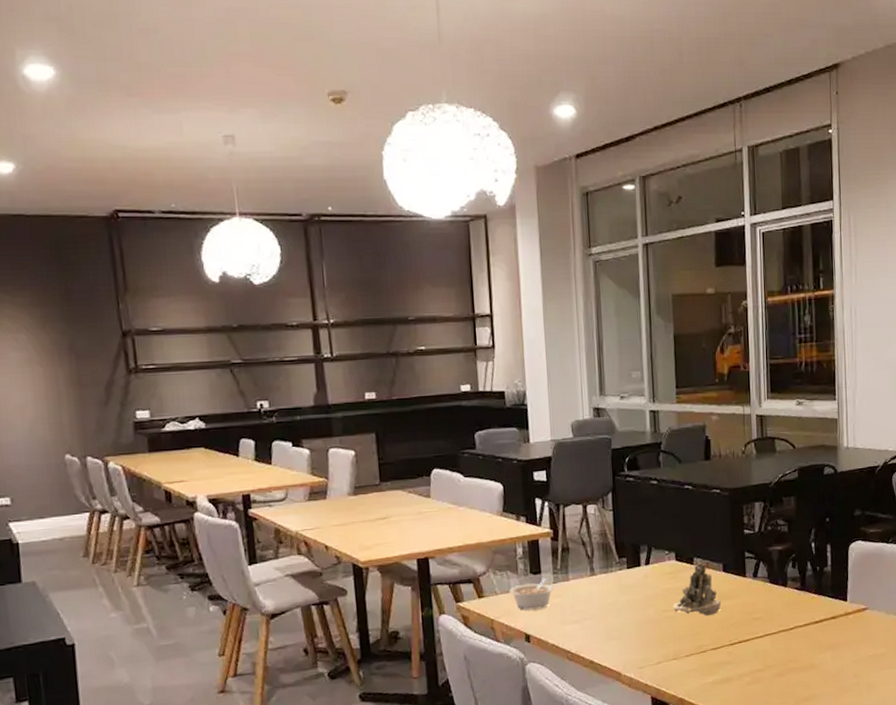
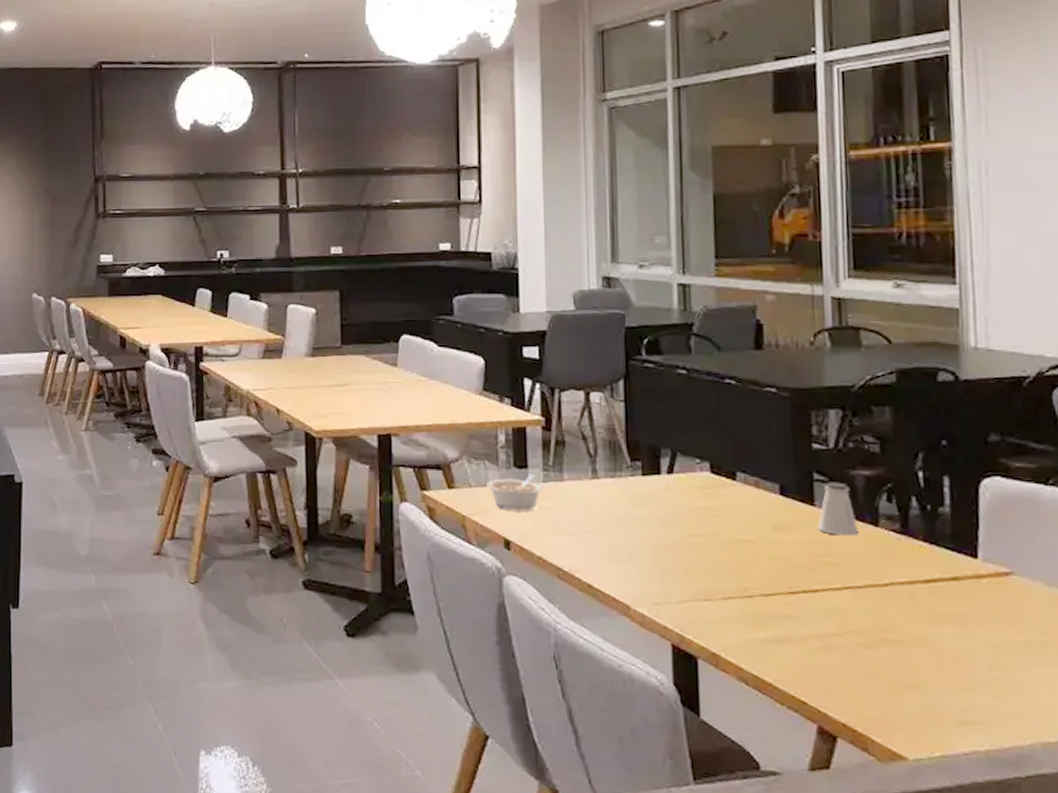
succulent planter: present [673,559,722,616] -> none [705,474,777,551]
saltshaker: none [748,557,775,597] -> present [817,482,860,536]

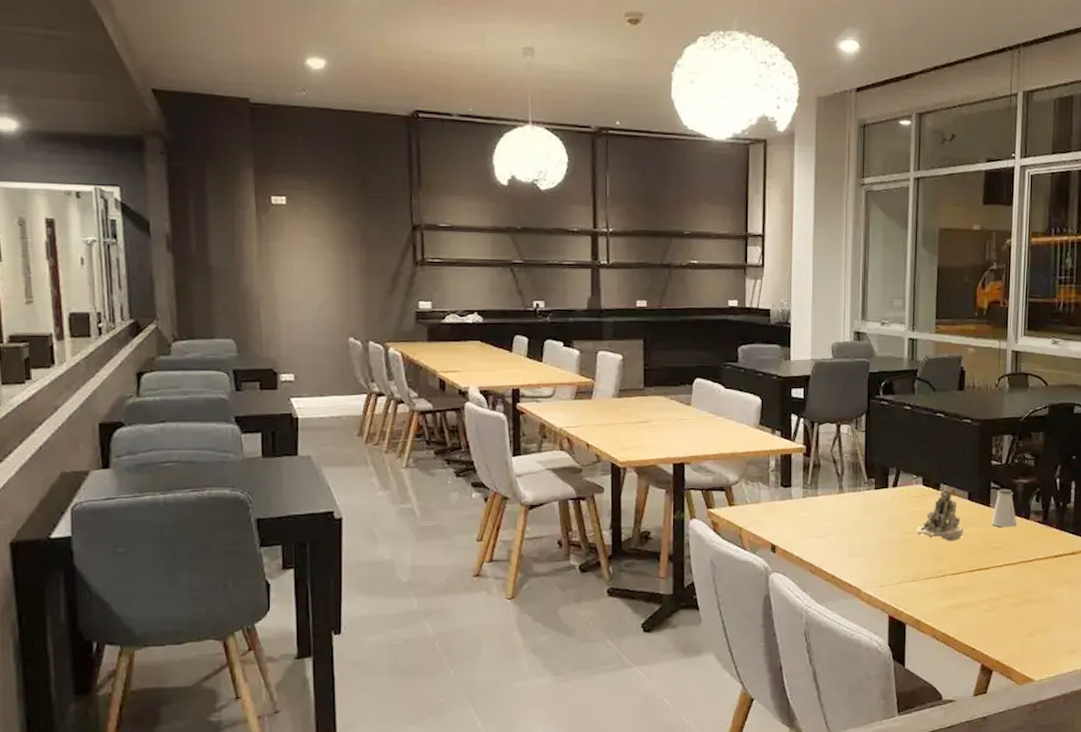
legume: present [487,475,543,511] -> none [759,492,802,521]
succulent planter: none [705,474,777,551] -> present [916,485,964,542]

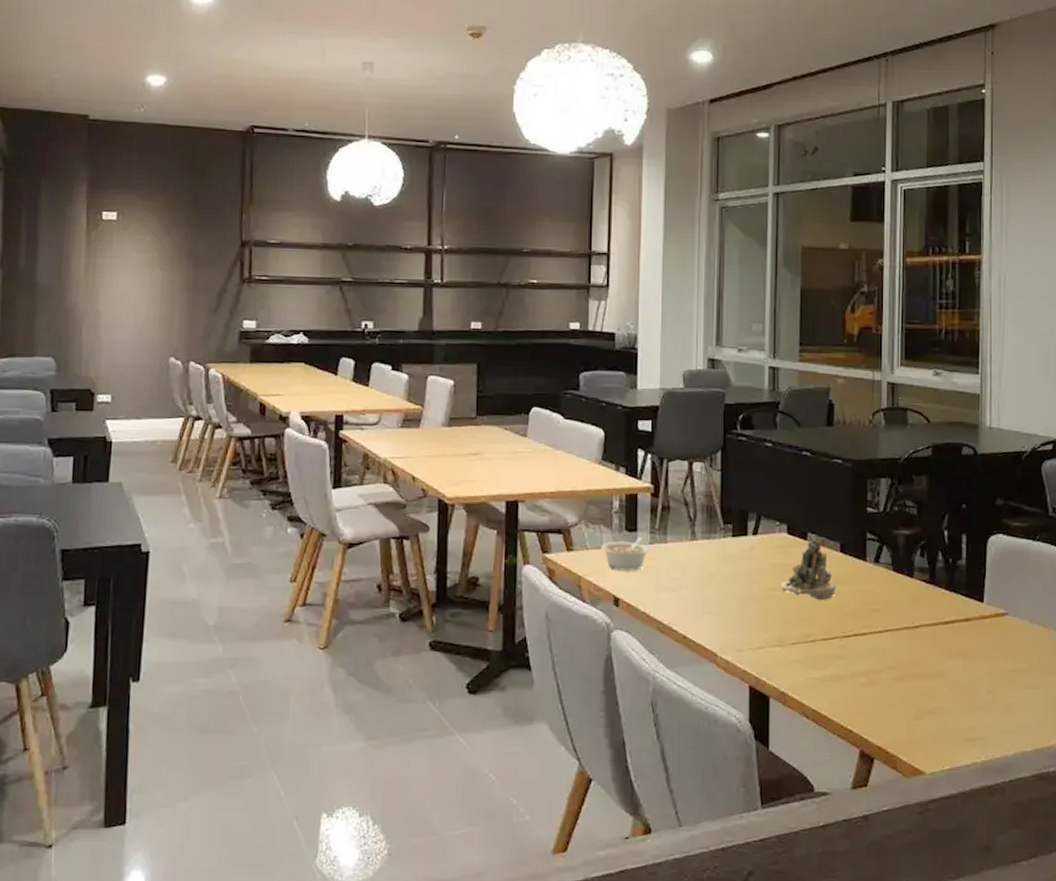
legume: none [759,492,802,521] -> present [601,537,649,571]
saltshaker: present [990,488,1017,528] -> none [867,540,899,587]

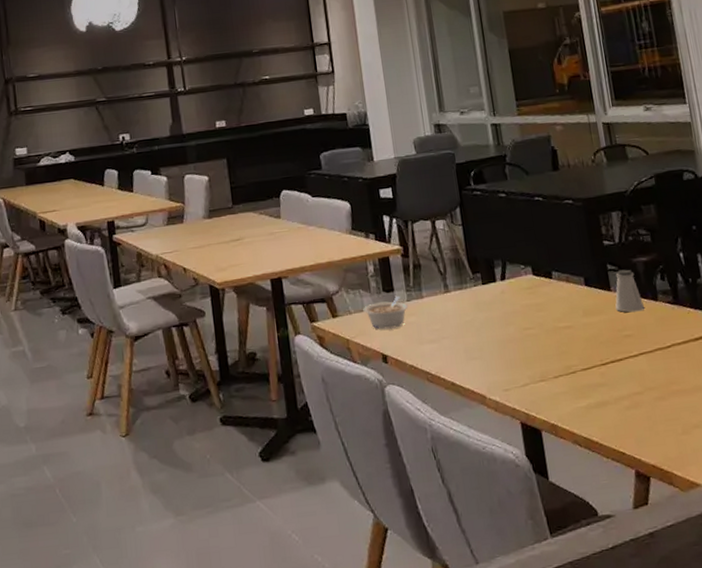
succulent planter: present [780,535,837,601] -> none [534,272,587,334]
saltshaker: none [867,540,899,587] -> present [615,269,645,313]

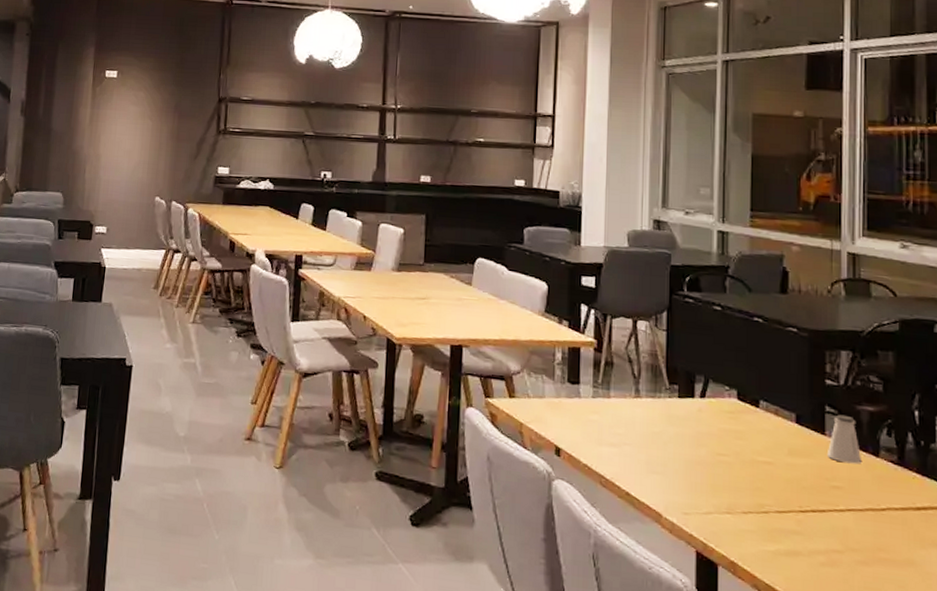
legume: present [363,296,408,330] -> none [543,390,592,423]

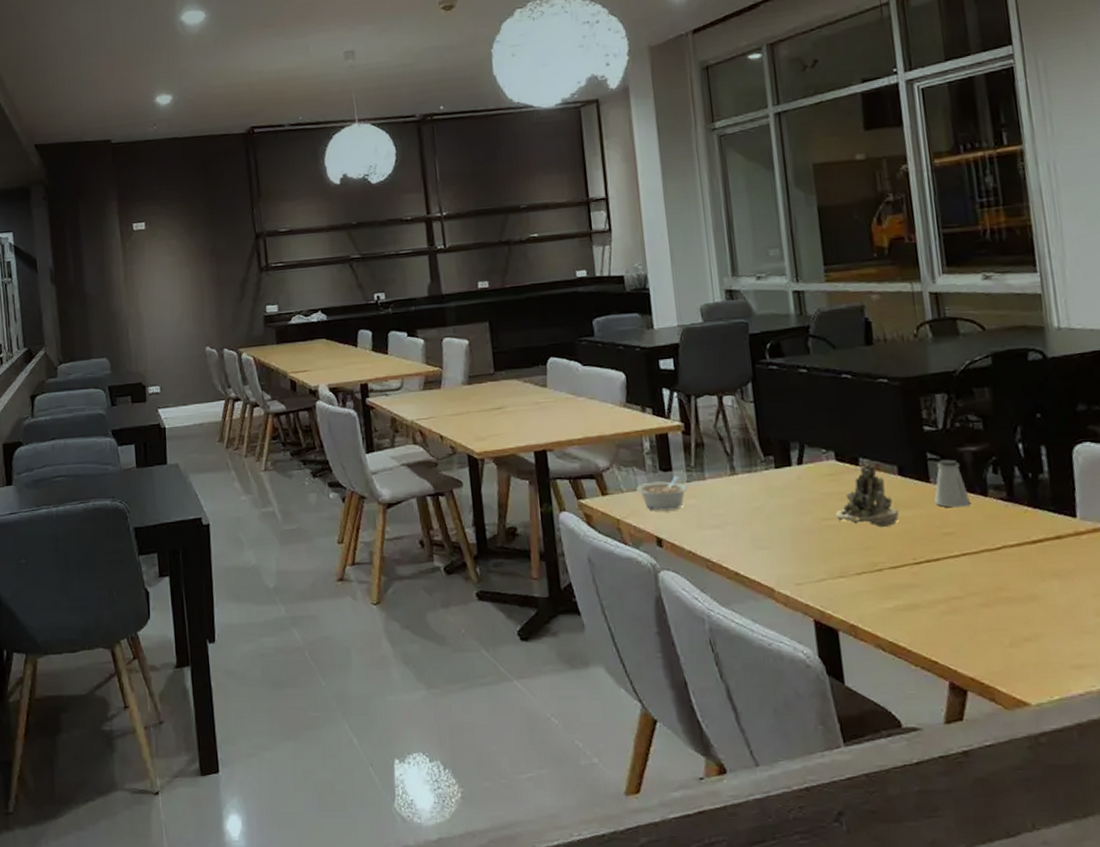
legume: none [543,390,592,423] -> present [636,476,688,511]
succulent planter: none [730,403,792,472] -> present [835,459,900,528]

